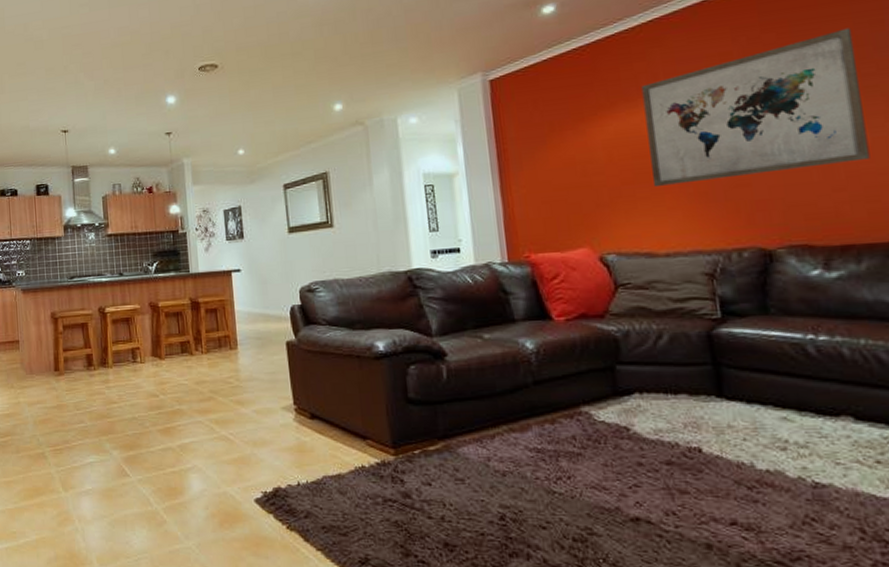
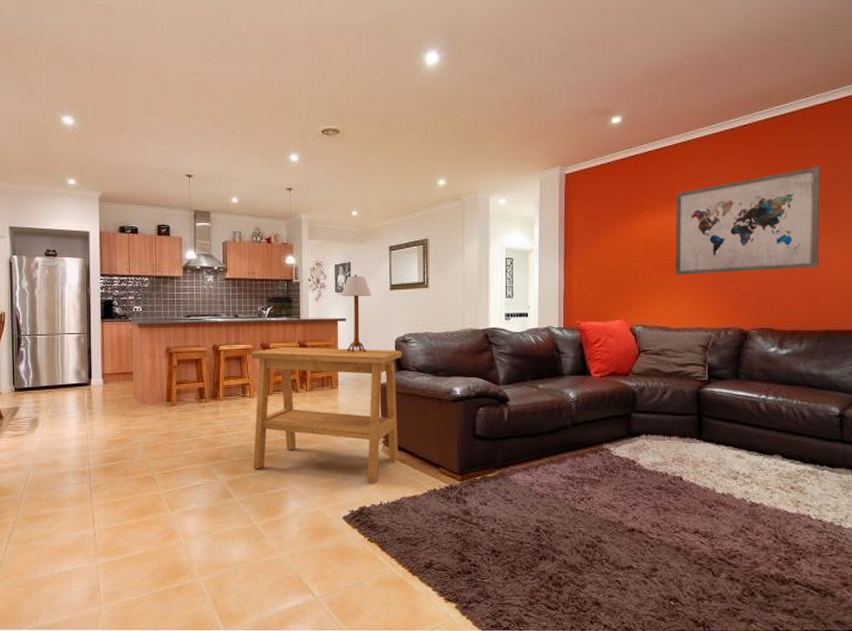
side table: none [139,301,315,461] -> present [251,347,402,485]
table lamp: none [233,218,268,307] -> present [341,274,372,353]

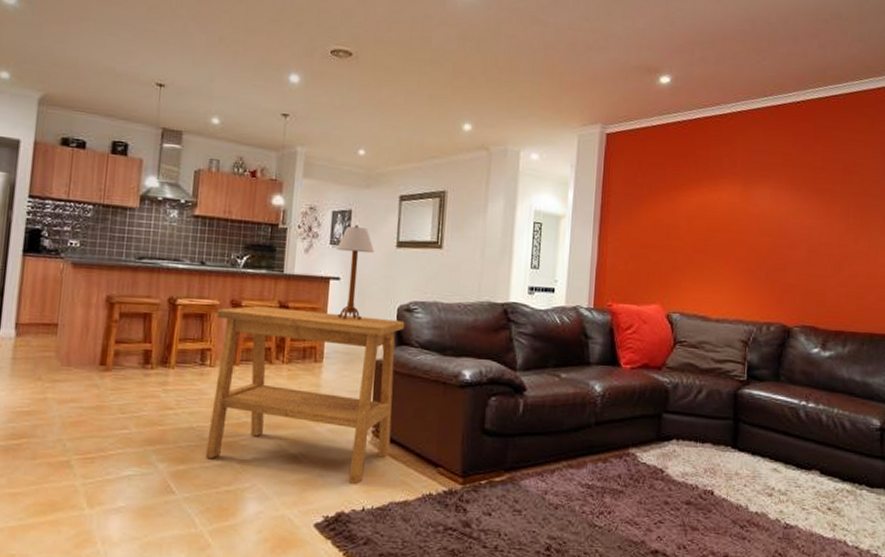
wall art: present [674,166,821,276] -> none [717,154,871,264]

